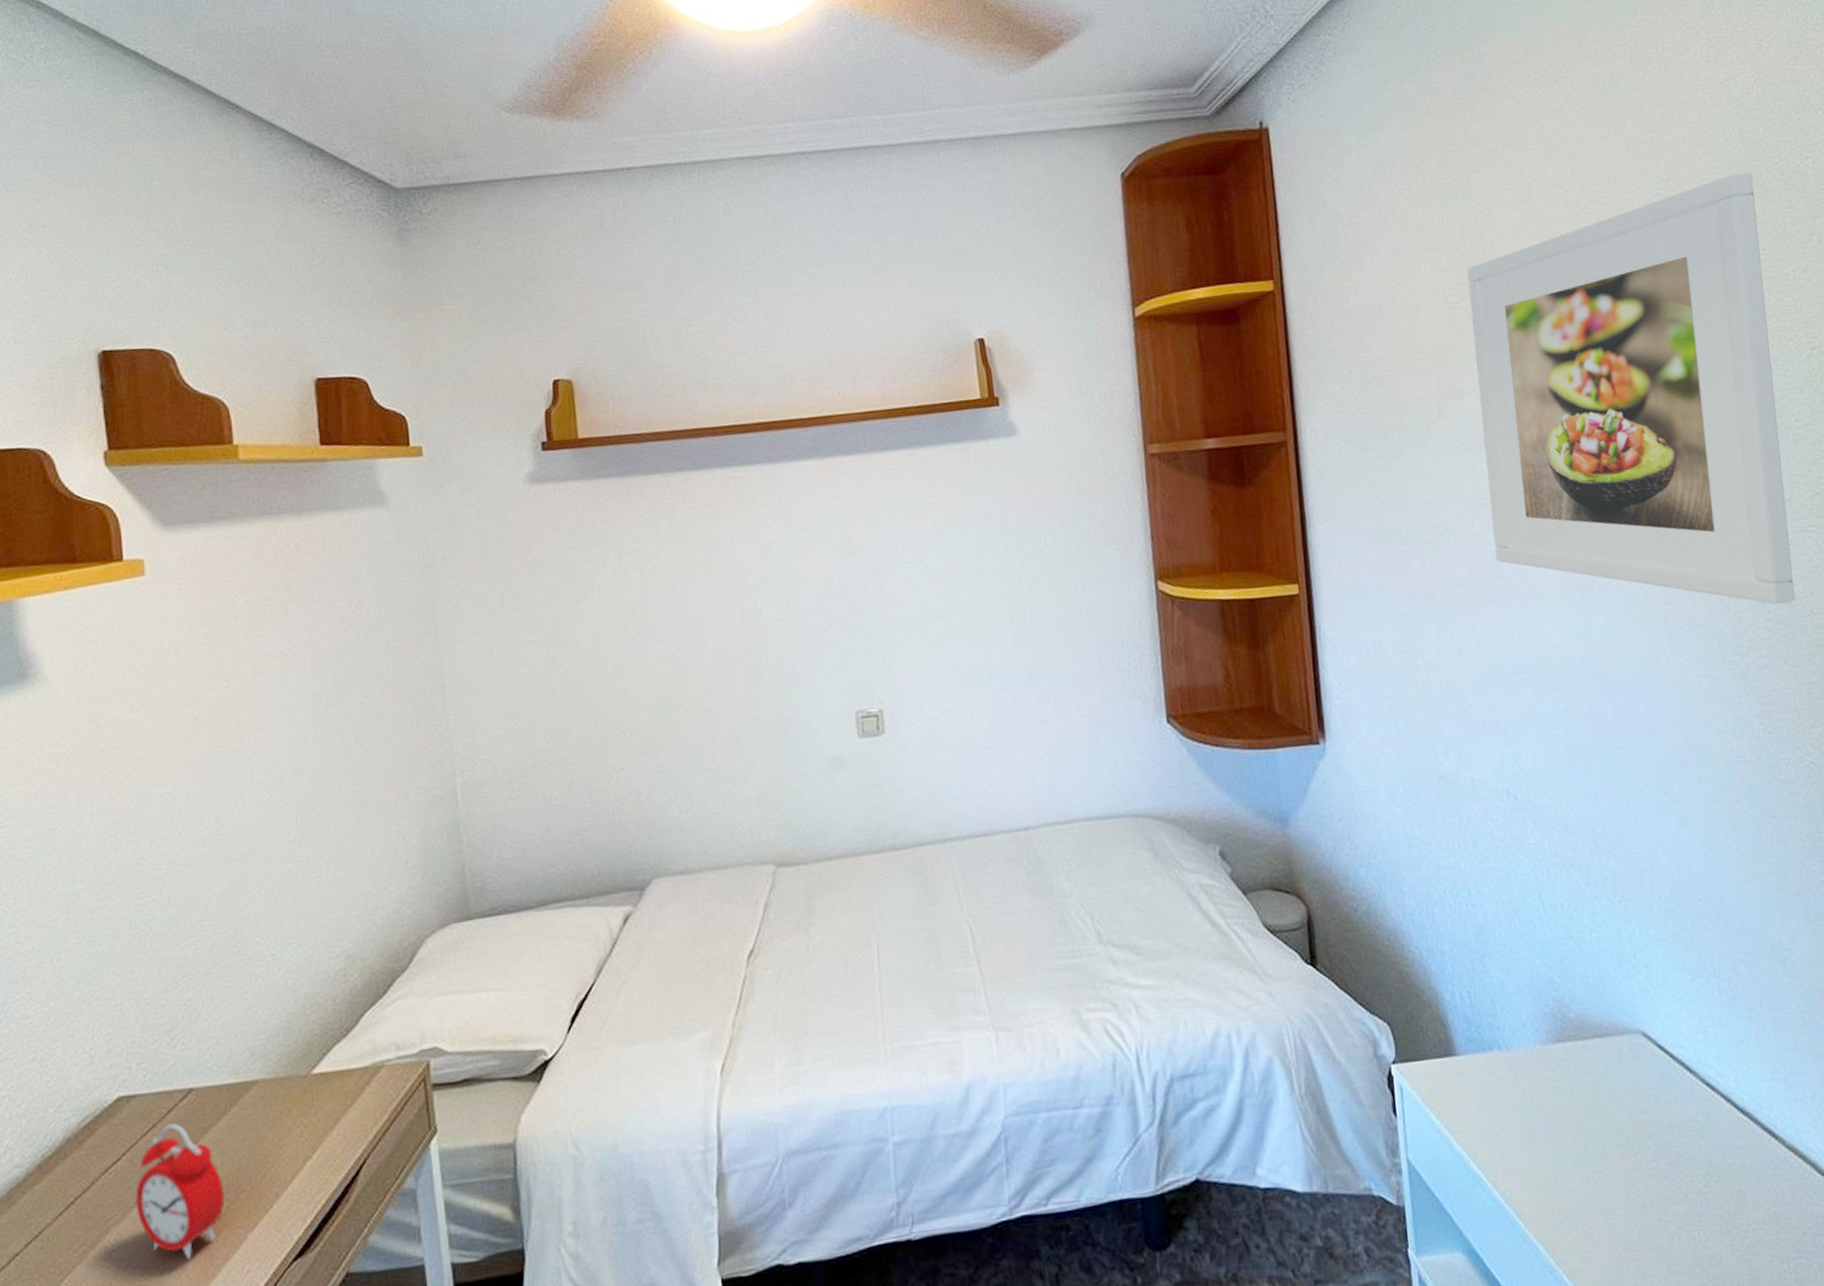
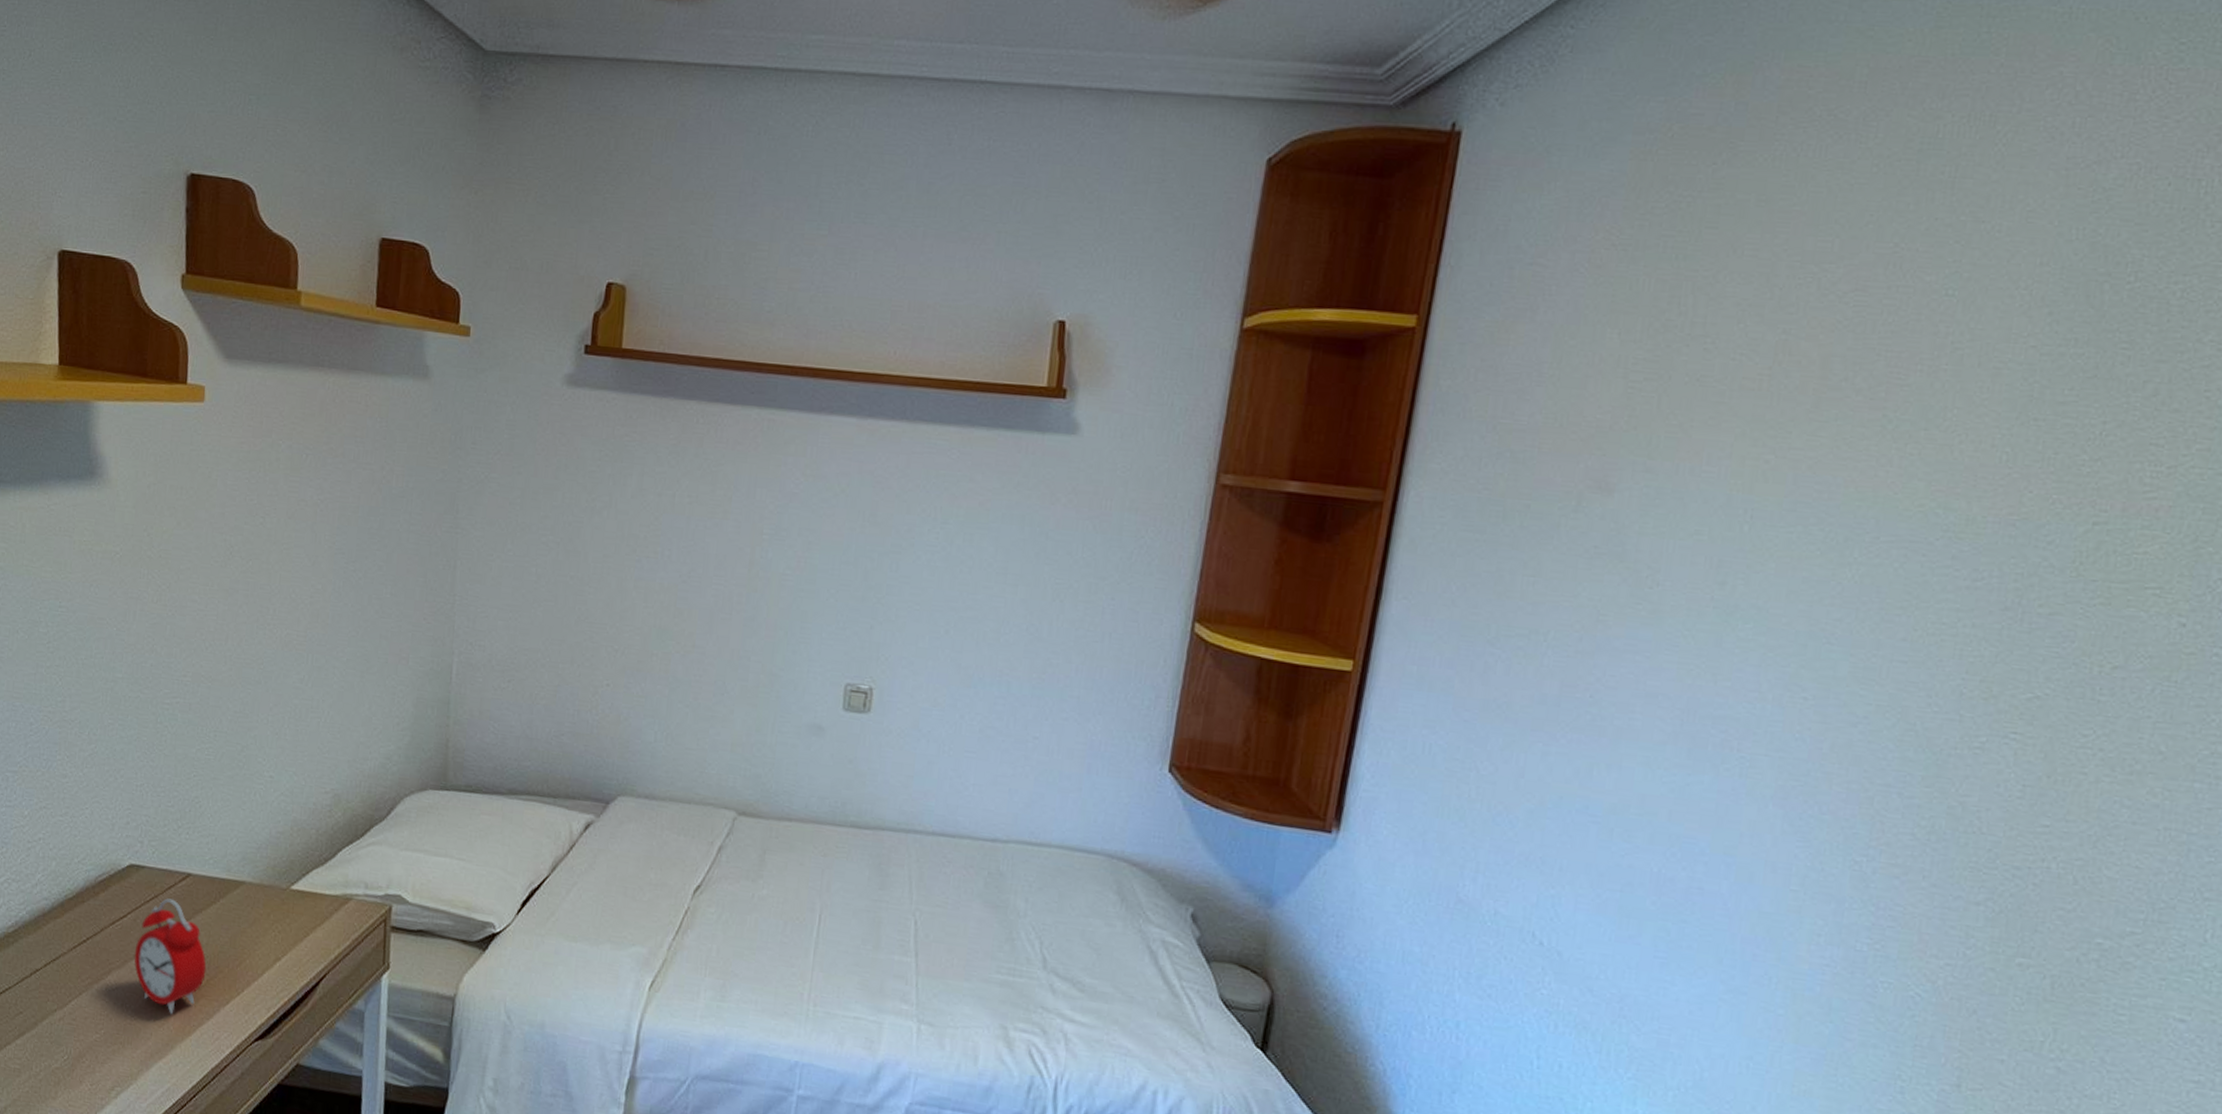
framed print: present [1467,172,1796,604] -> none [1596,286,2090,815]

